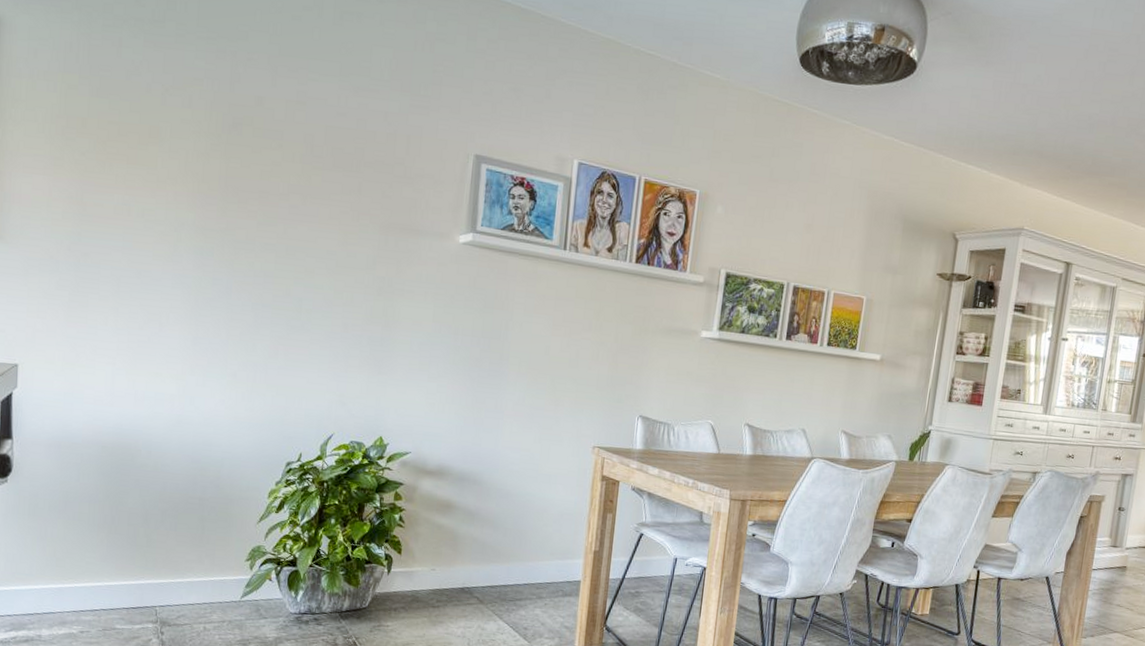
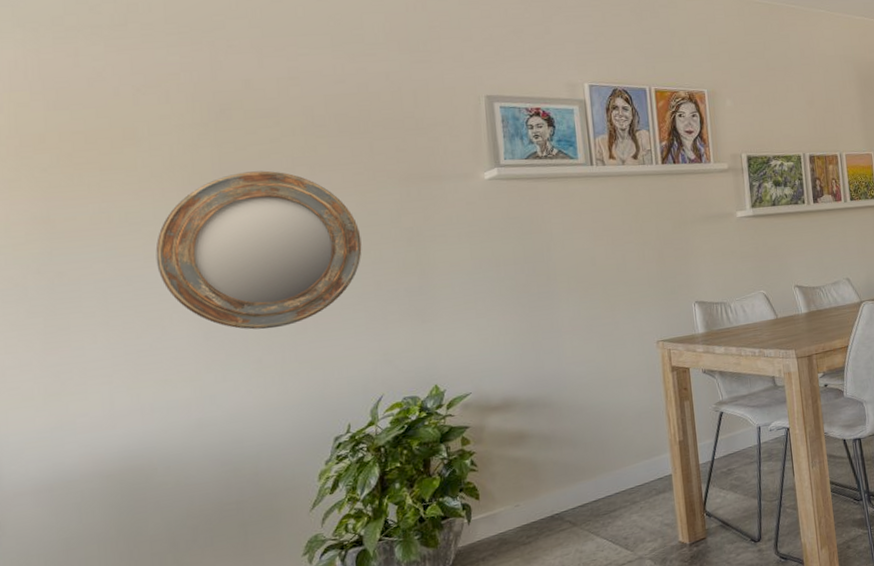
home mirror: none [162,189,338,348] -> present [155,170,362,330]

